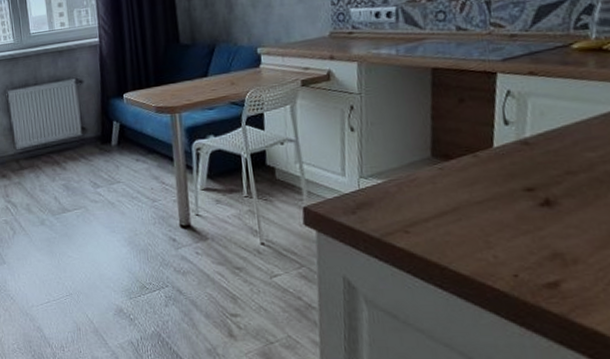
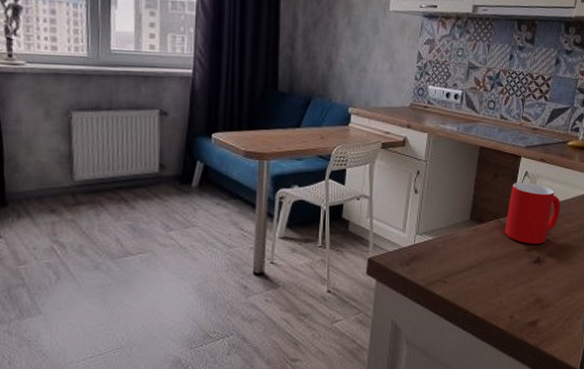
cup: none [486,104,575,183] -> present [505,182,561,245]

